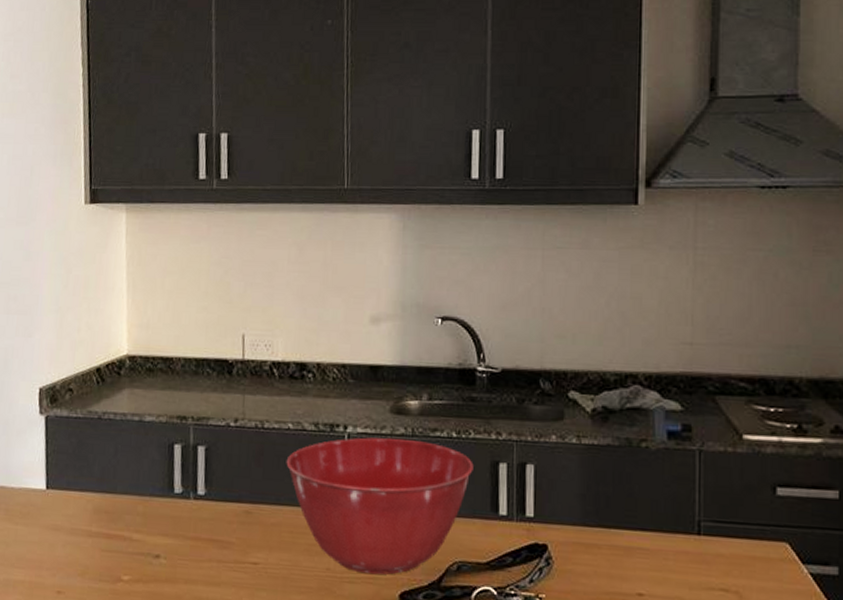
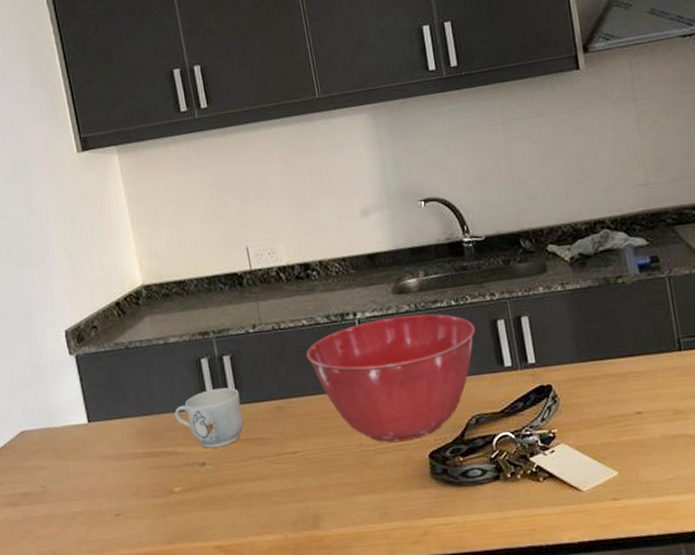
mug: none [136,478,208,542] -> present [174,387,244,449]

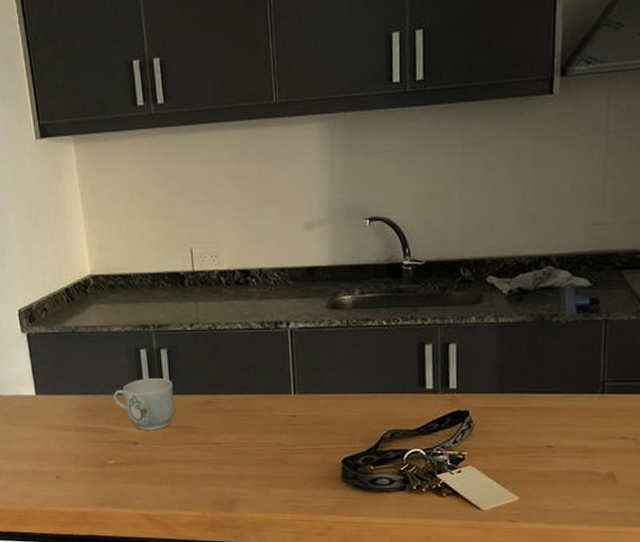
mixing bowl: present [306,314,475,442] -> none [238,330,402,446]

